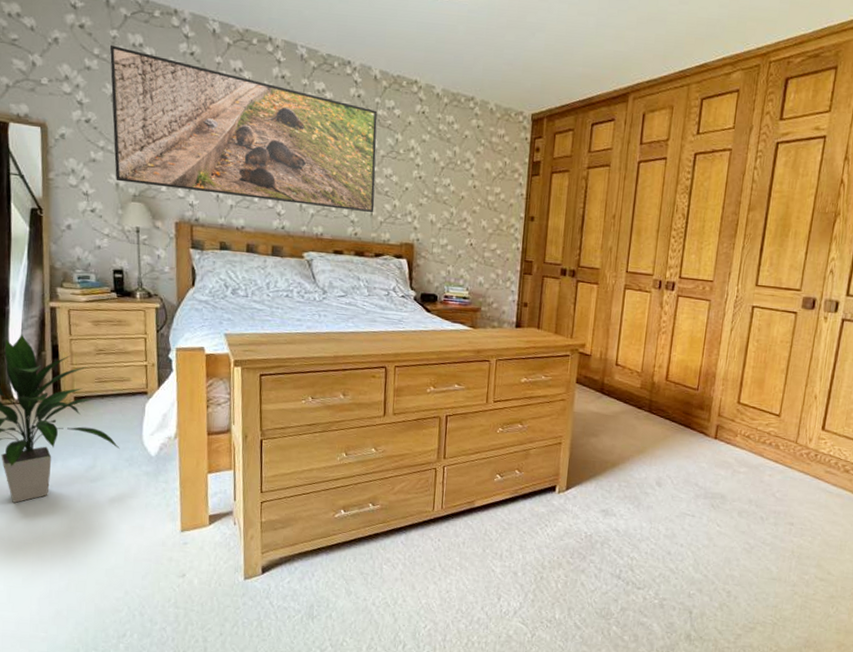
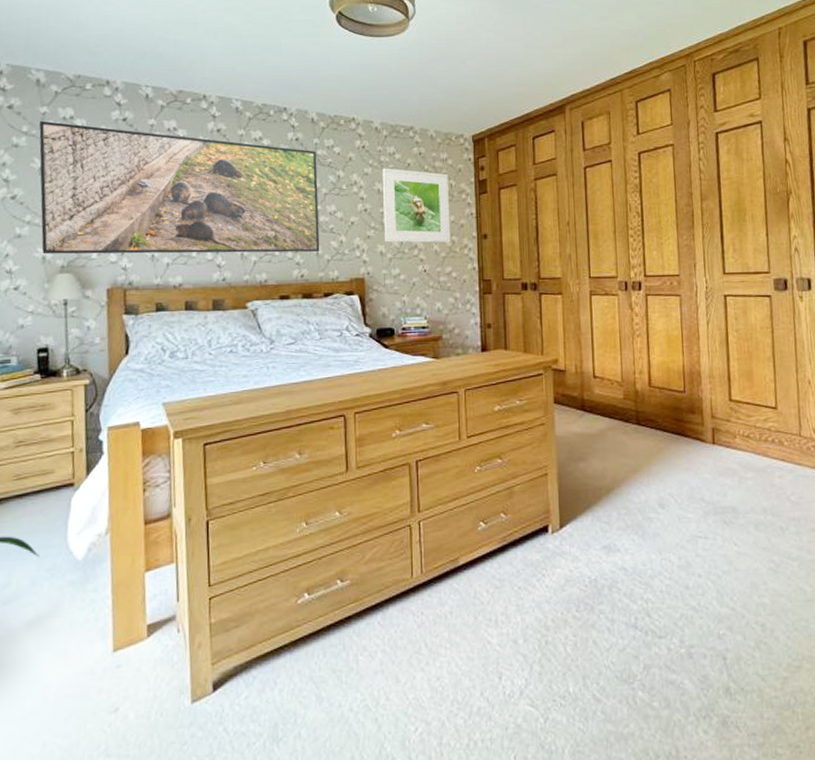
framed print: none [436,137,504,221] -> present [382,168,451,243]

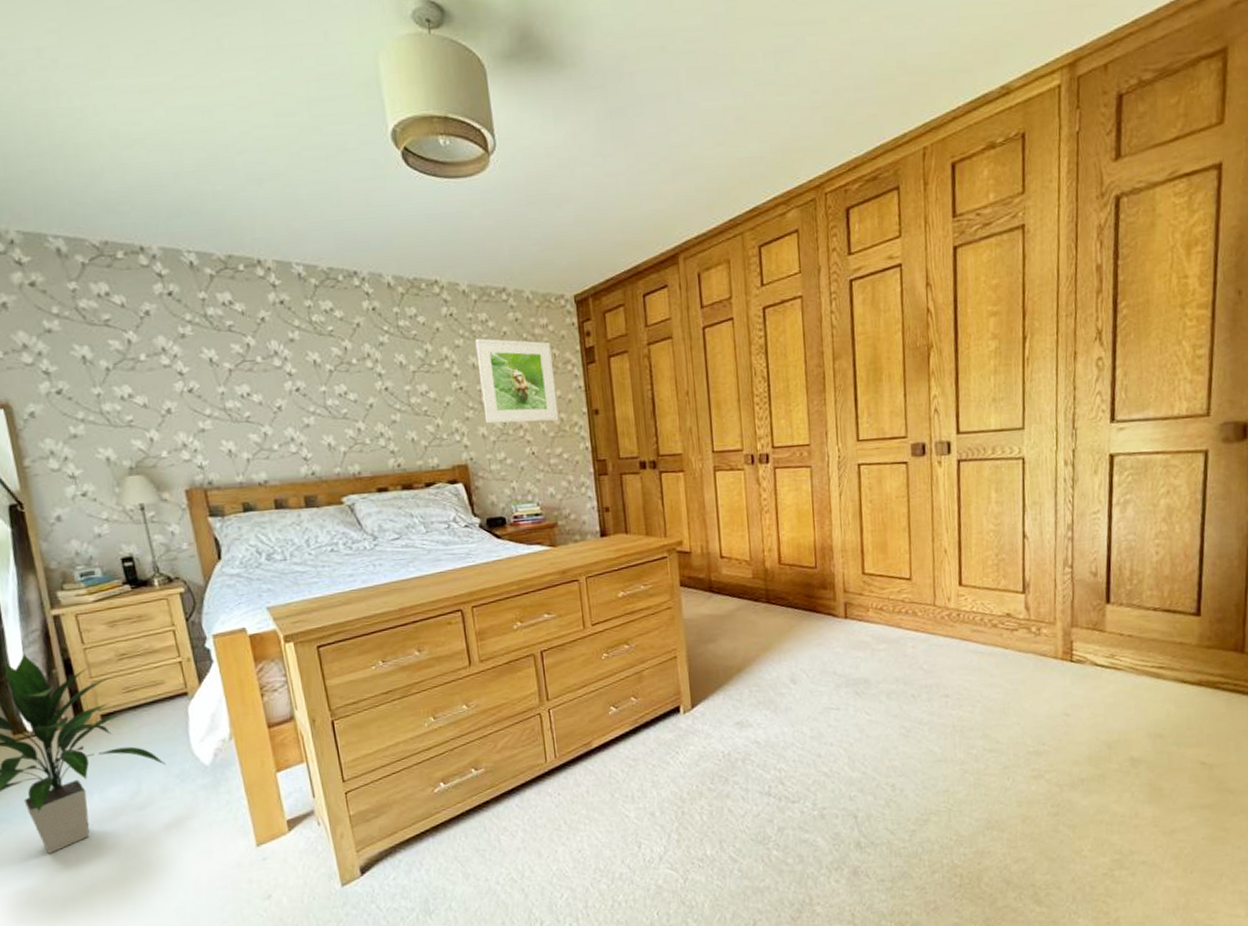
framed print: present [38,120,320,255] -> none [70,299,415,456]

